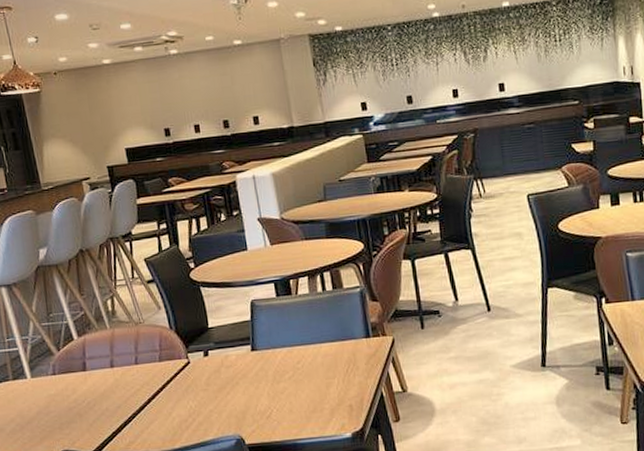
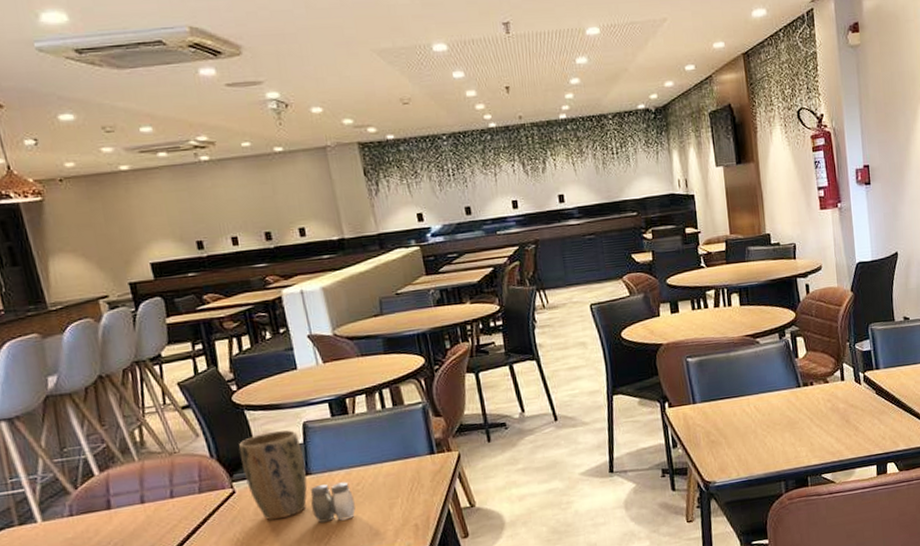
plant pot: none [194,307,253,391] -> present [238,430,308,520]
salt and pepper shaker: none [255,359,295,397] -> present [310,482,356,523]

